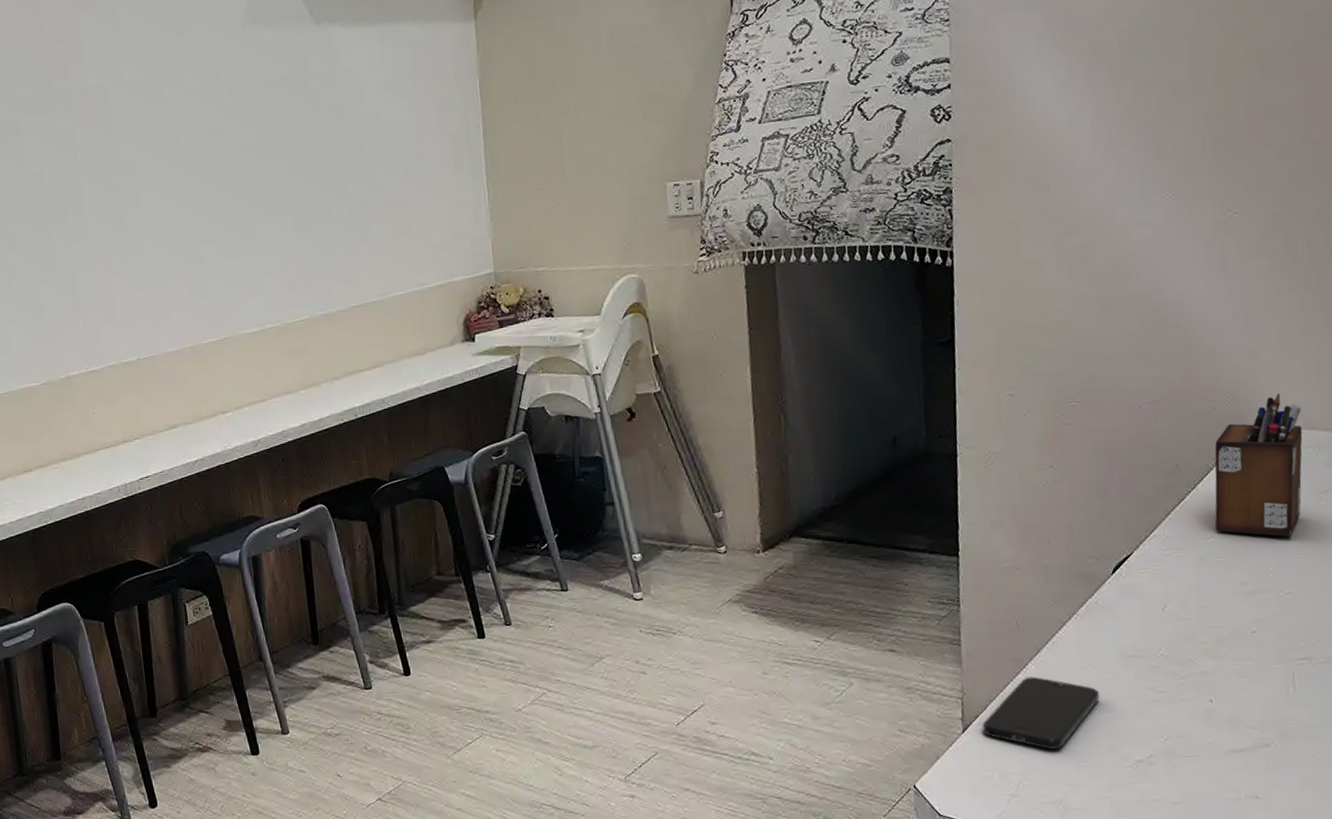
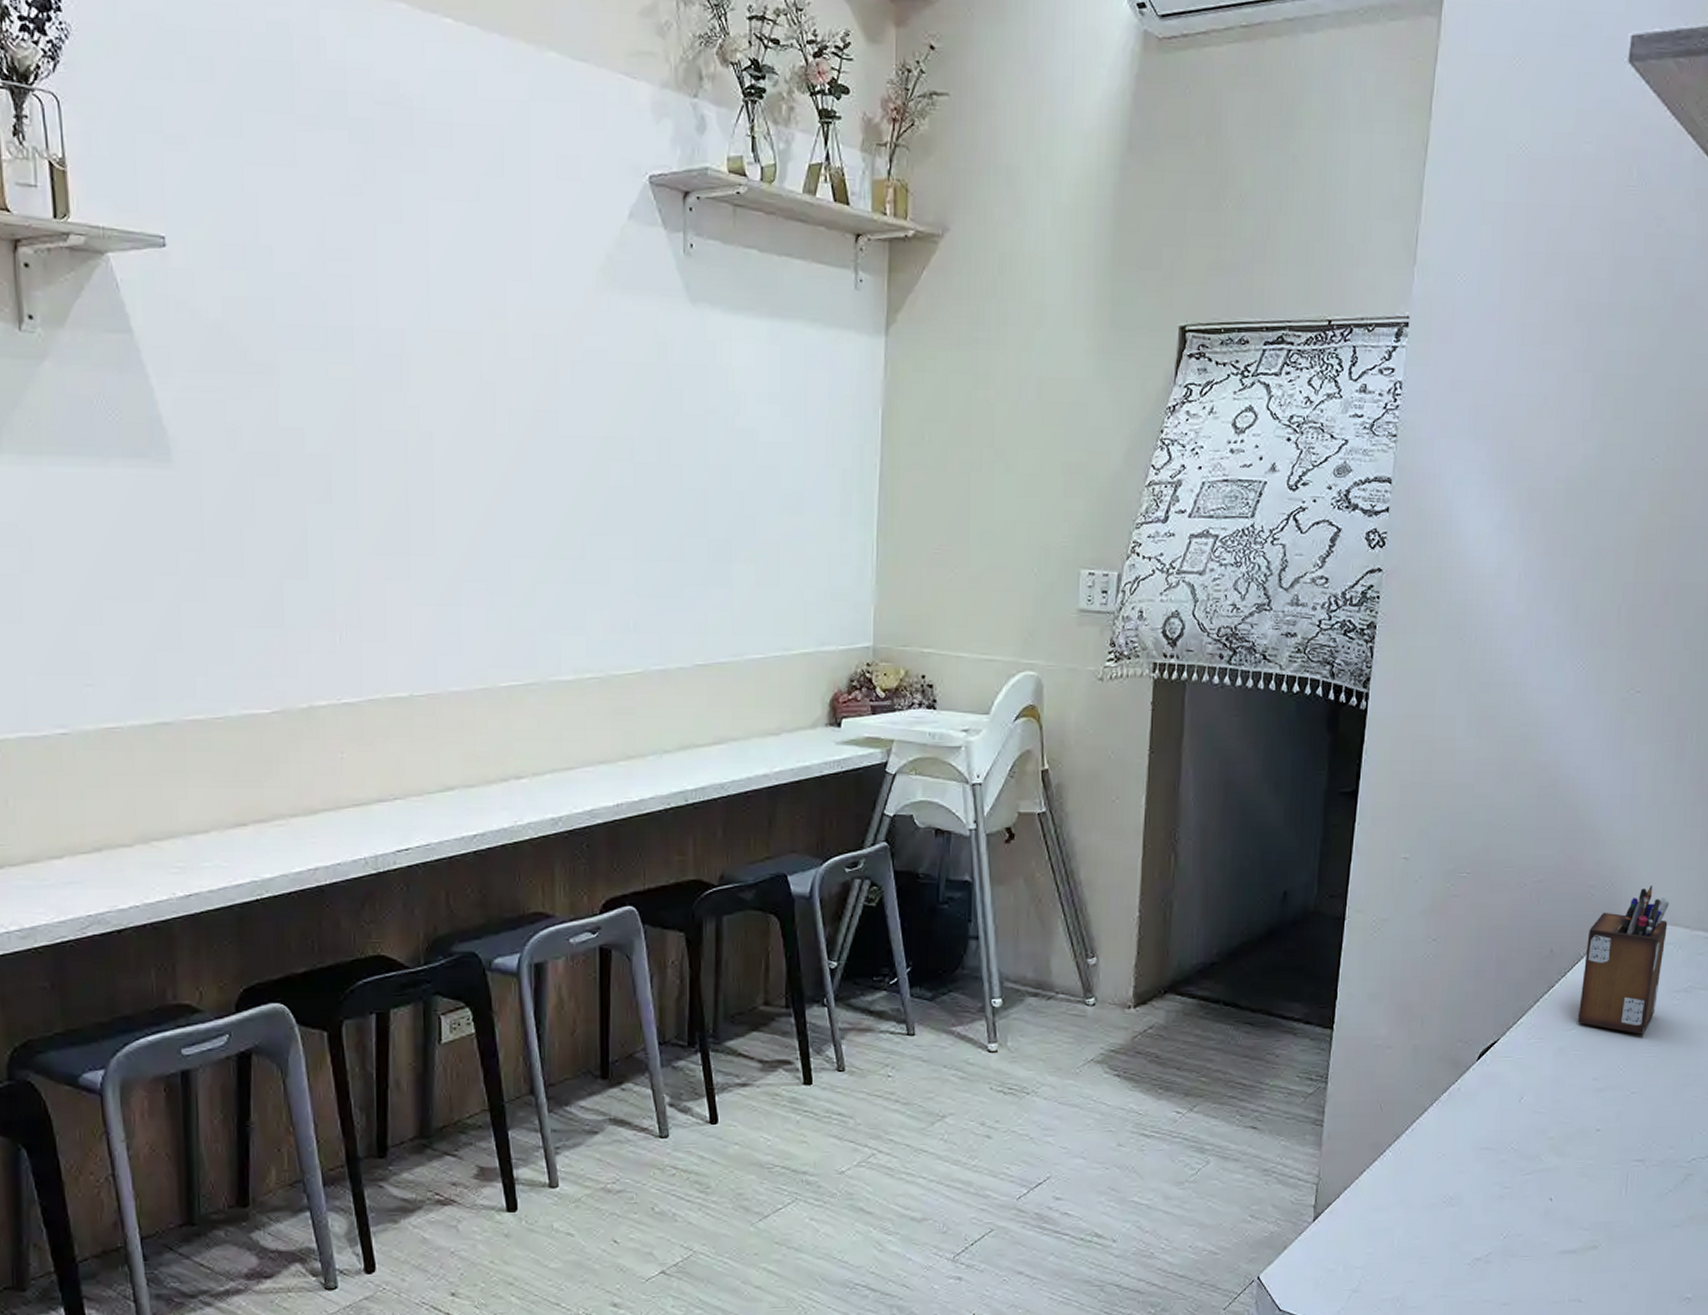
smartphone: present [982,676,1100,750] -> none [1333,1164,1449,1243]

